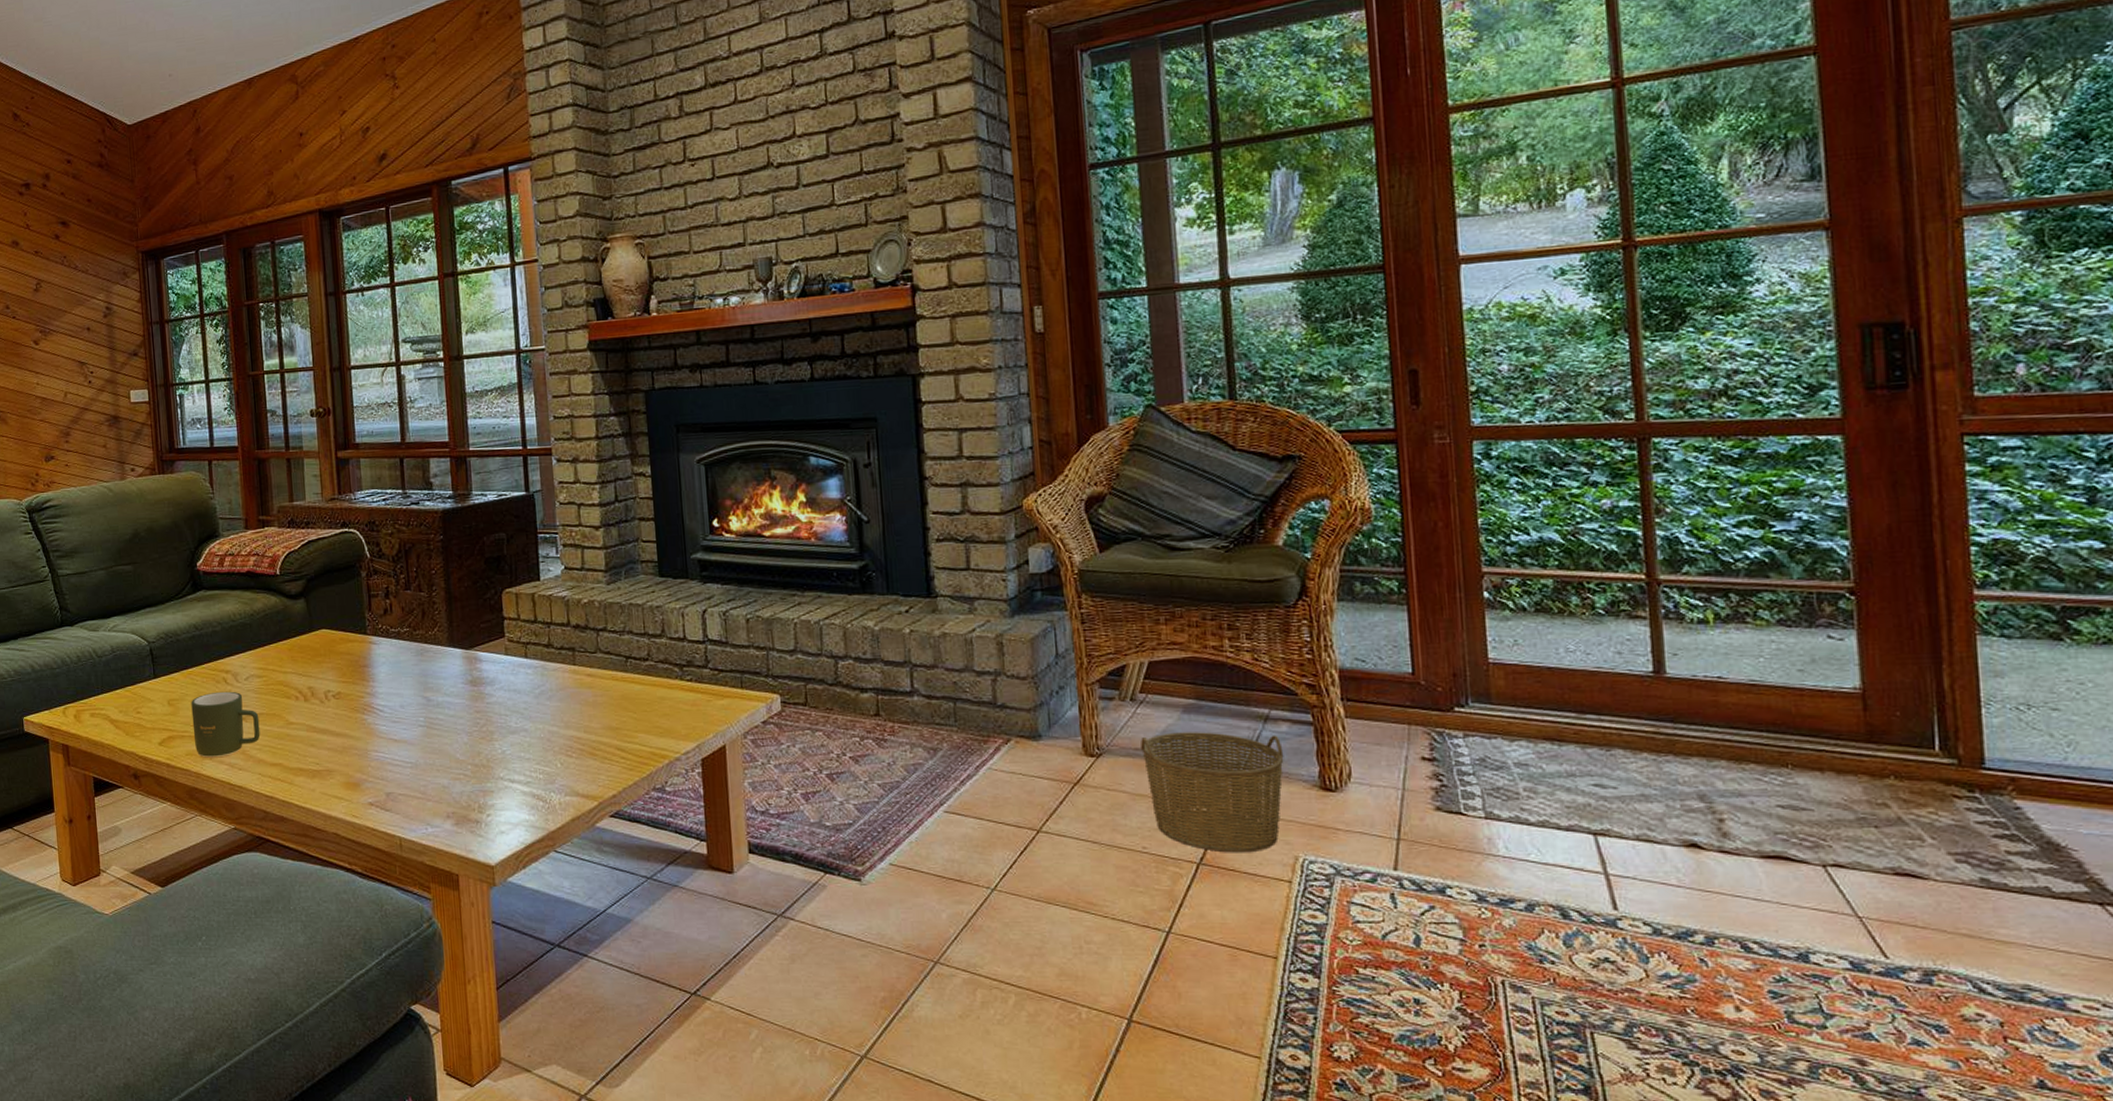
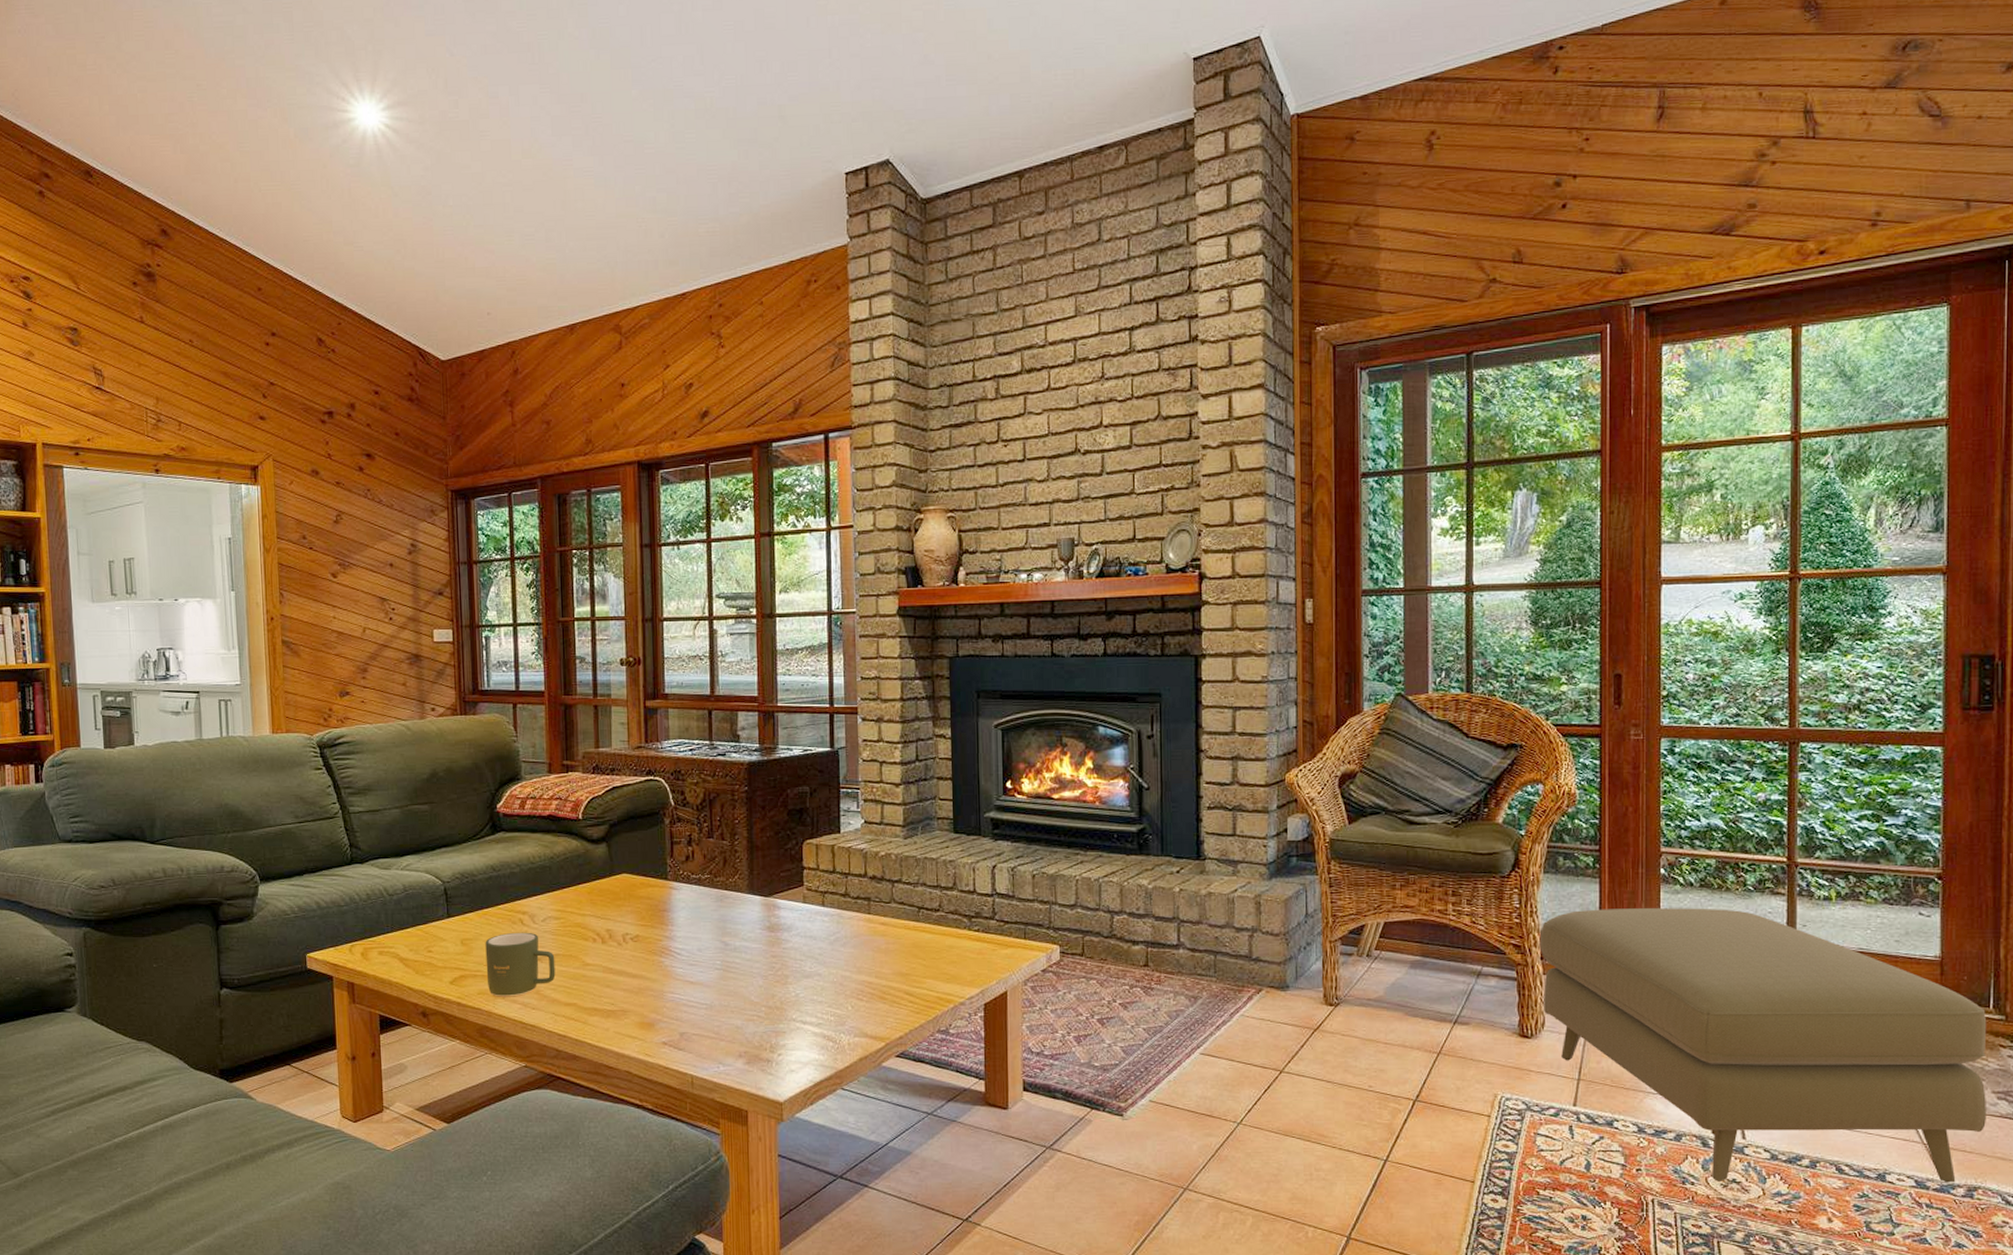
basket: present [1140,732,1284,853] -> none [1372,985,1491,1091]
ottoman: none [1337,636,1943,966] -> present [1539,908,1987,1183]

